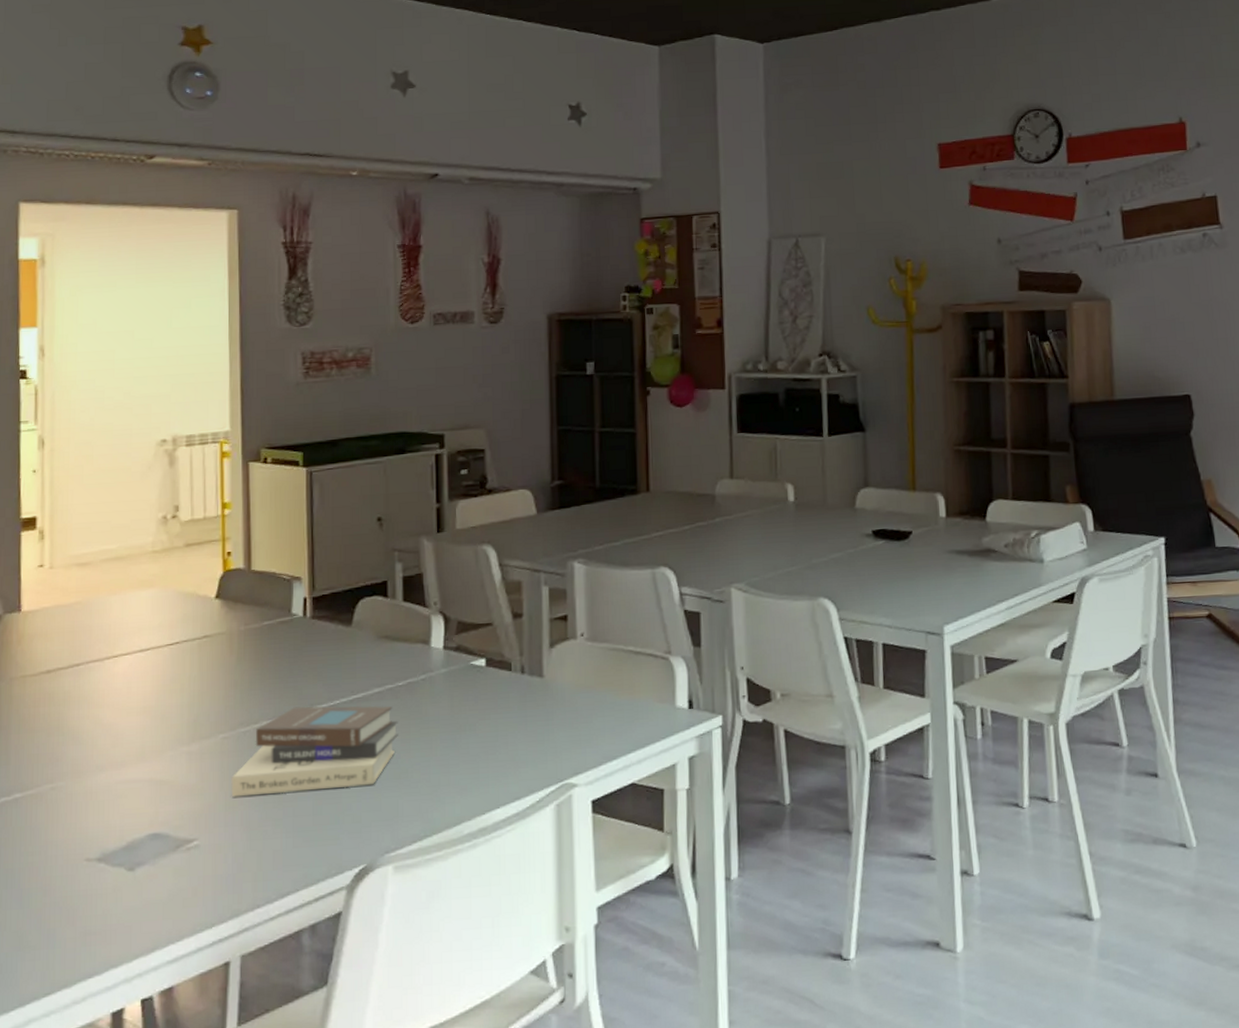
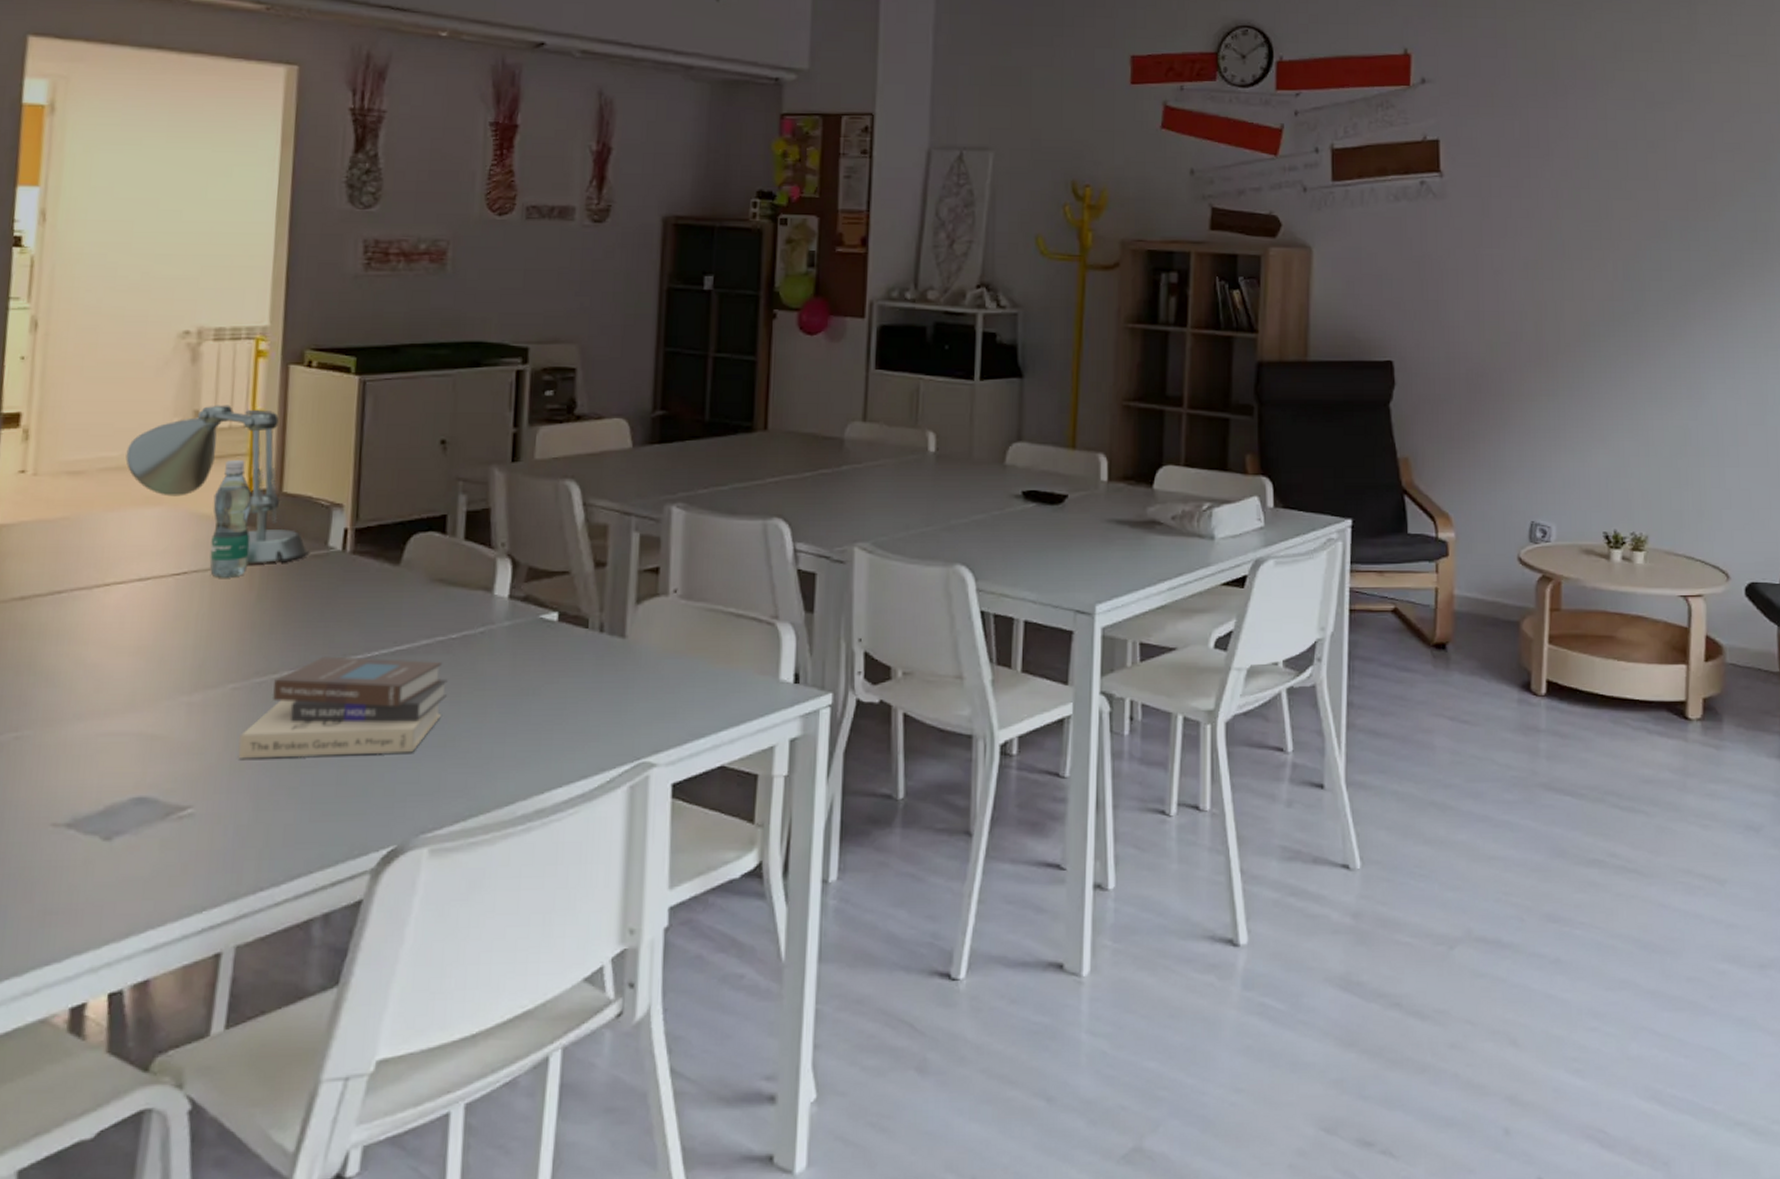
desk lamp: none [122,499,278,633] -> present [125,405,311,565]
bottle: none [196,545,228,646] -> present [209,460,253,578]

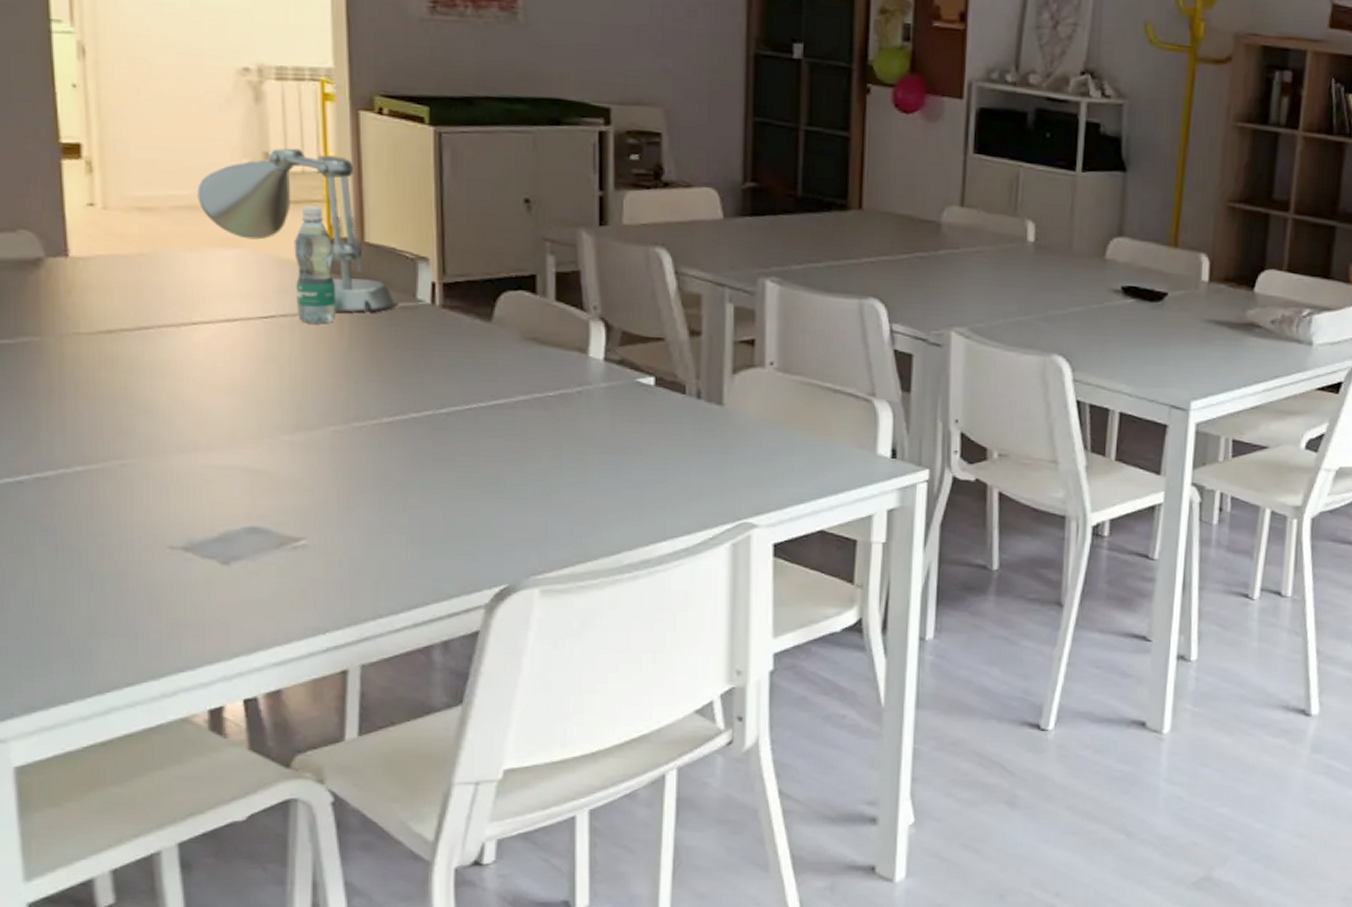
books: present [238,656,448,759] -> none [345,406,548,502]

